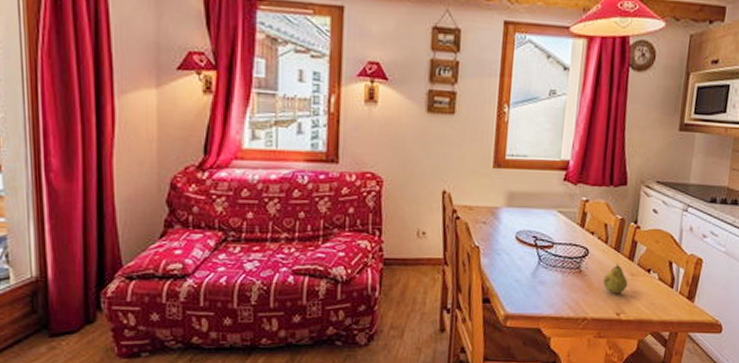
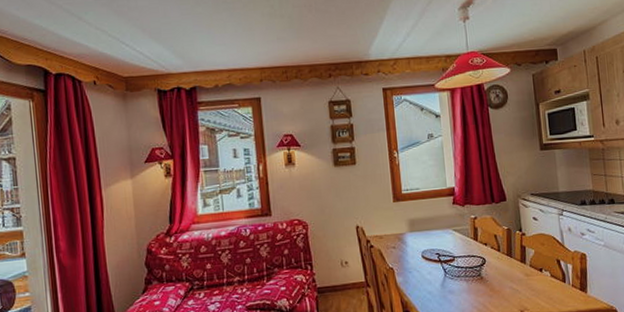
fruit: present [602,263,628,294] -> none [502,266,525,294]

